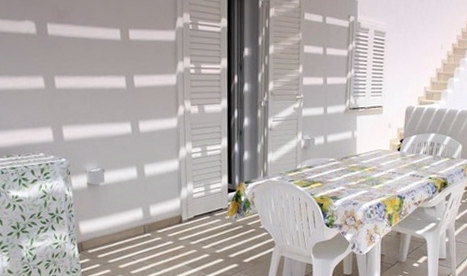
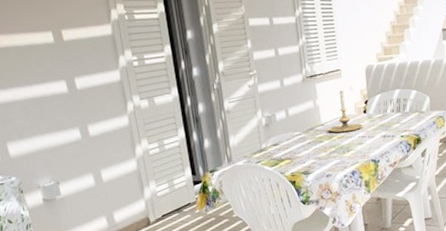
candle holder: none [361,126,395,166] -> present [327,90,363,133]

